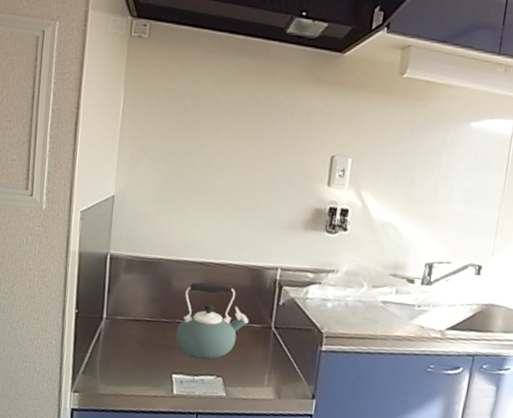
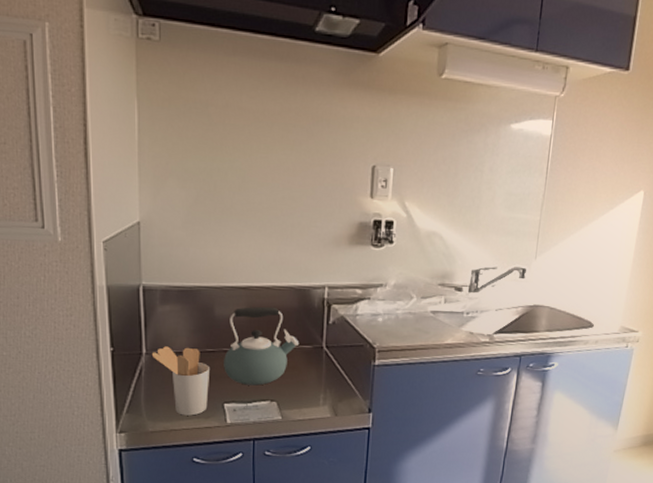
utensil holder: none [111,312,162,383] -> present [151,346,209,416]

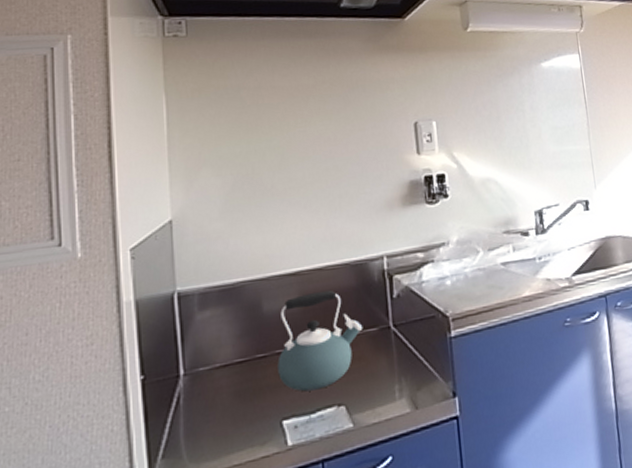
utensil holder: present [151,346,209,416] -> none [190,357,263,448]

